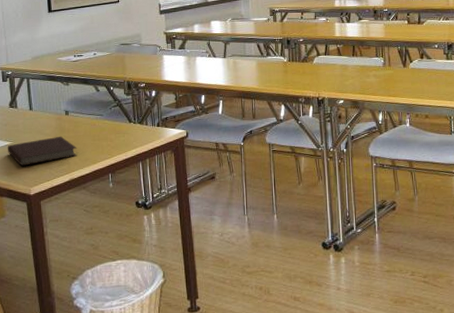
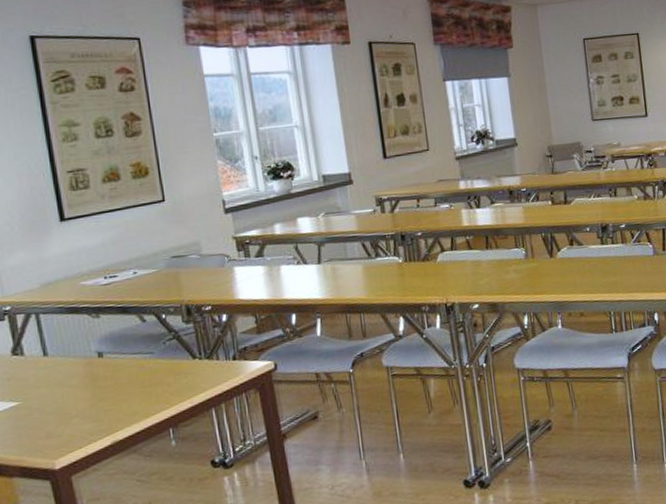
notebook: present [7,136,78,166] -> none [13,386,121,433]

